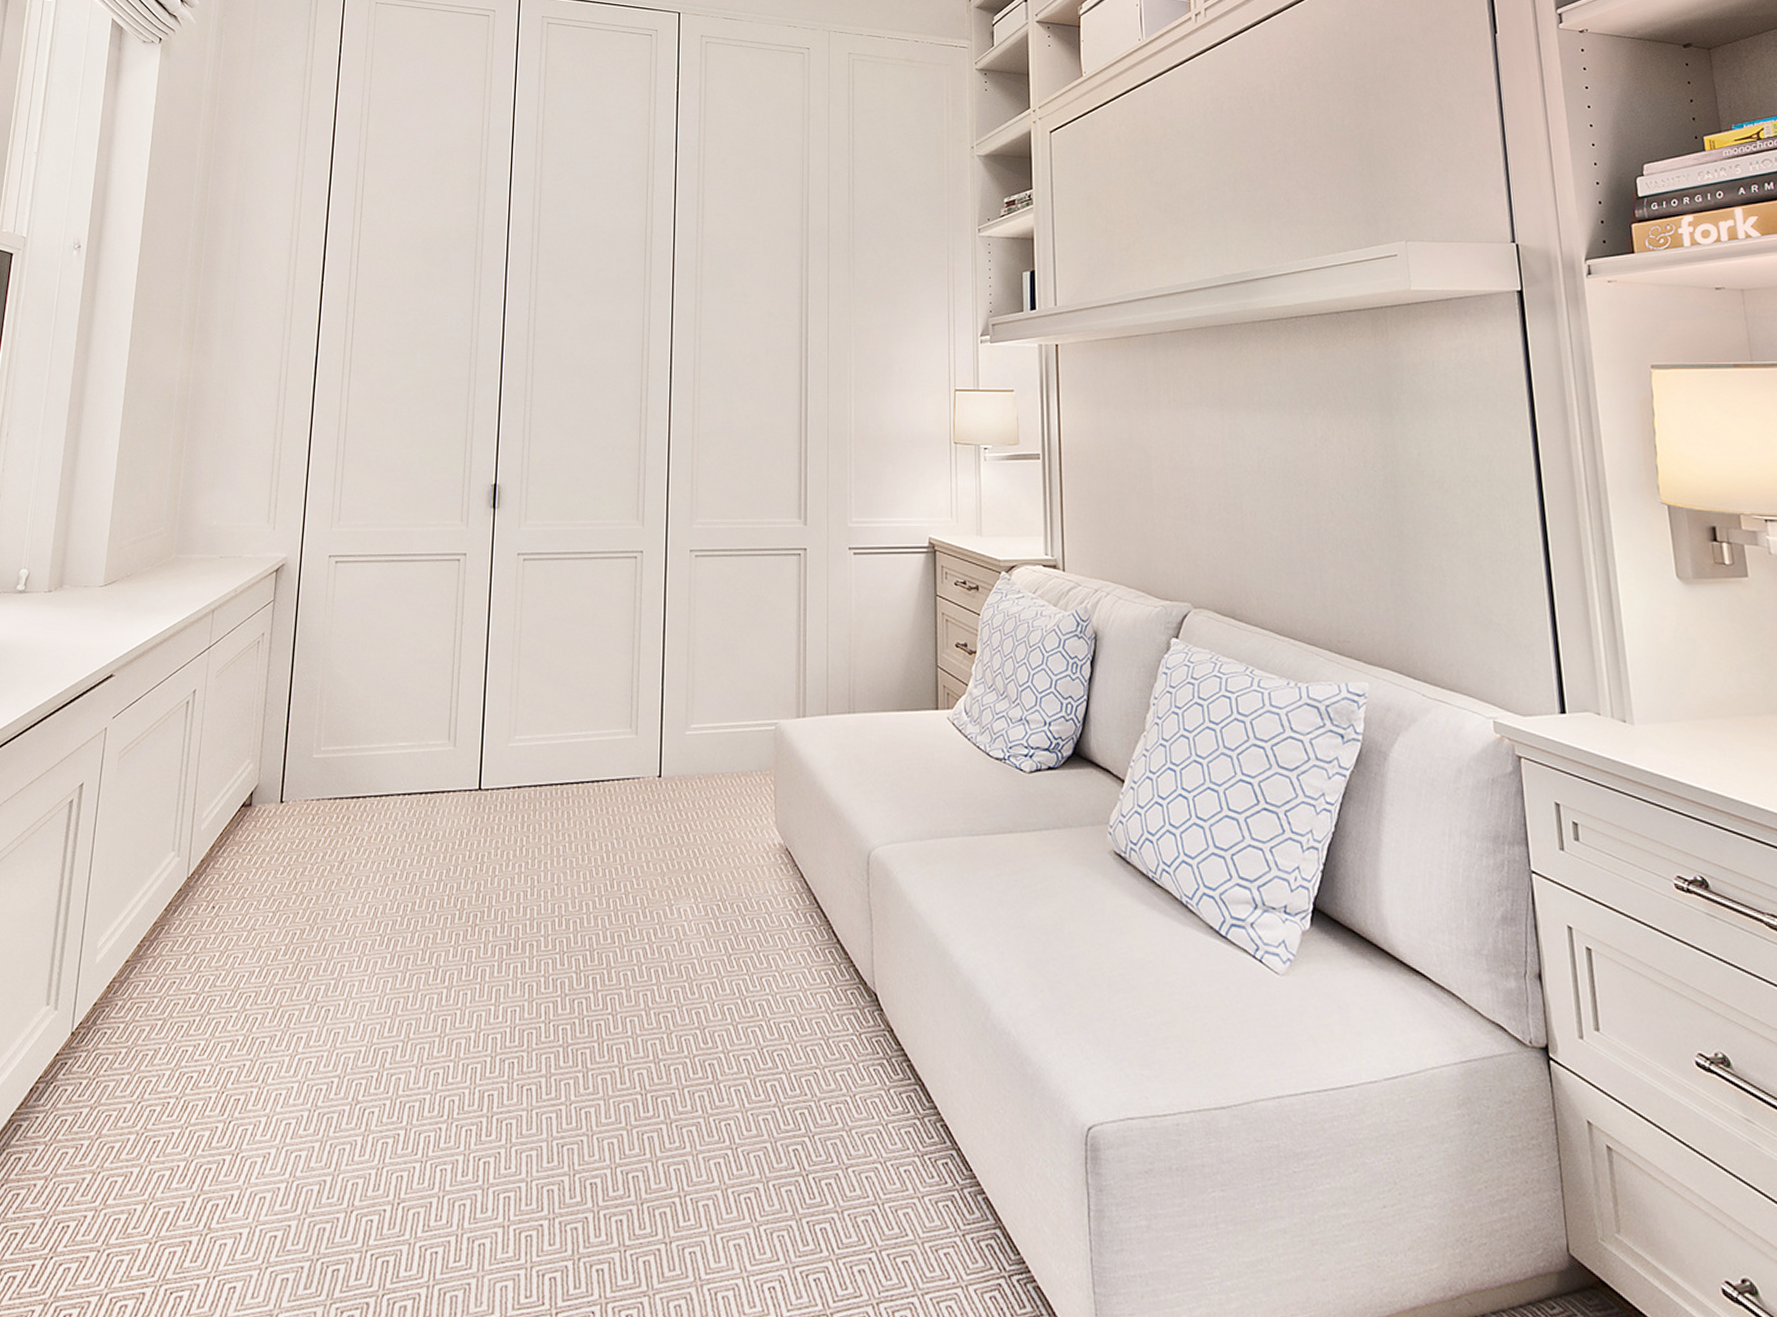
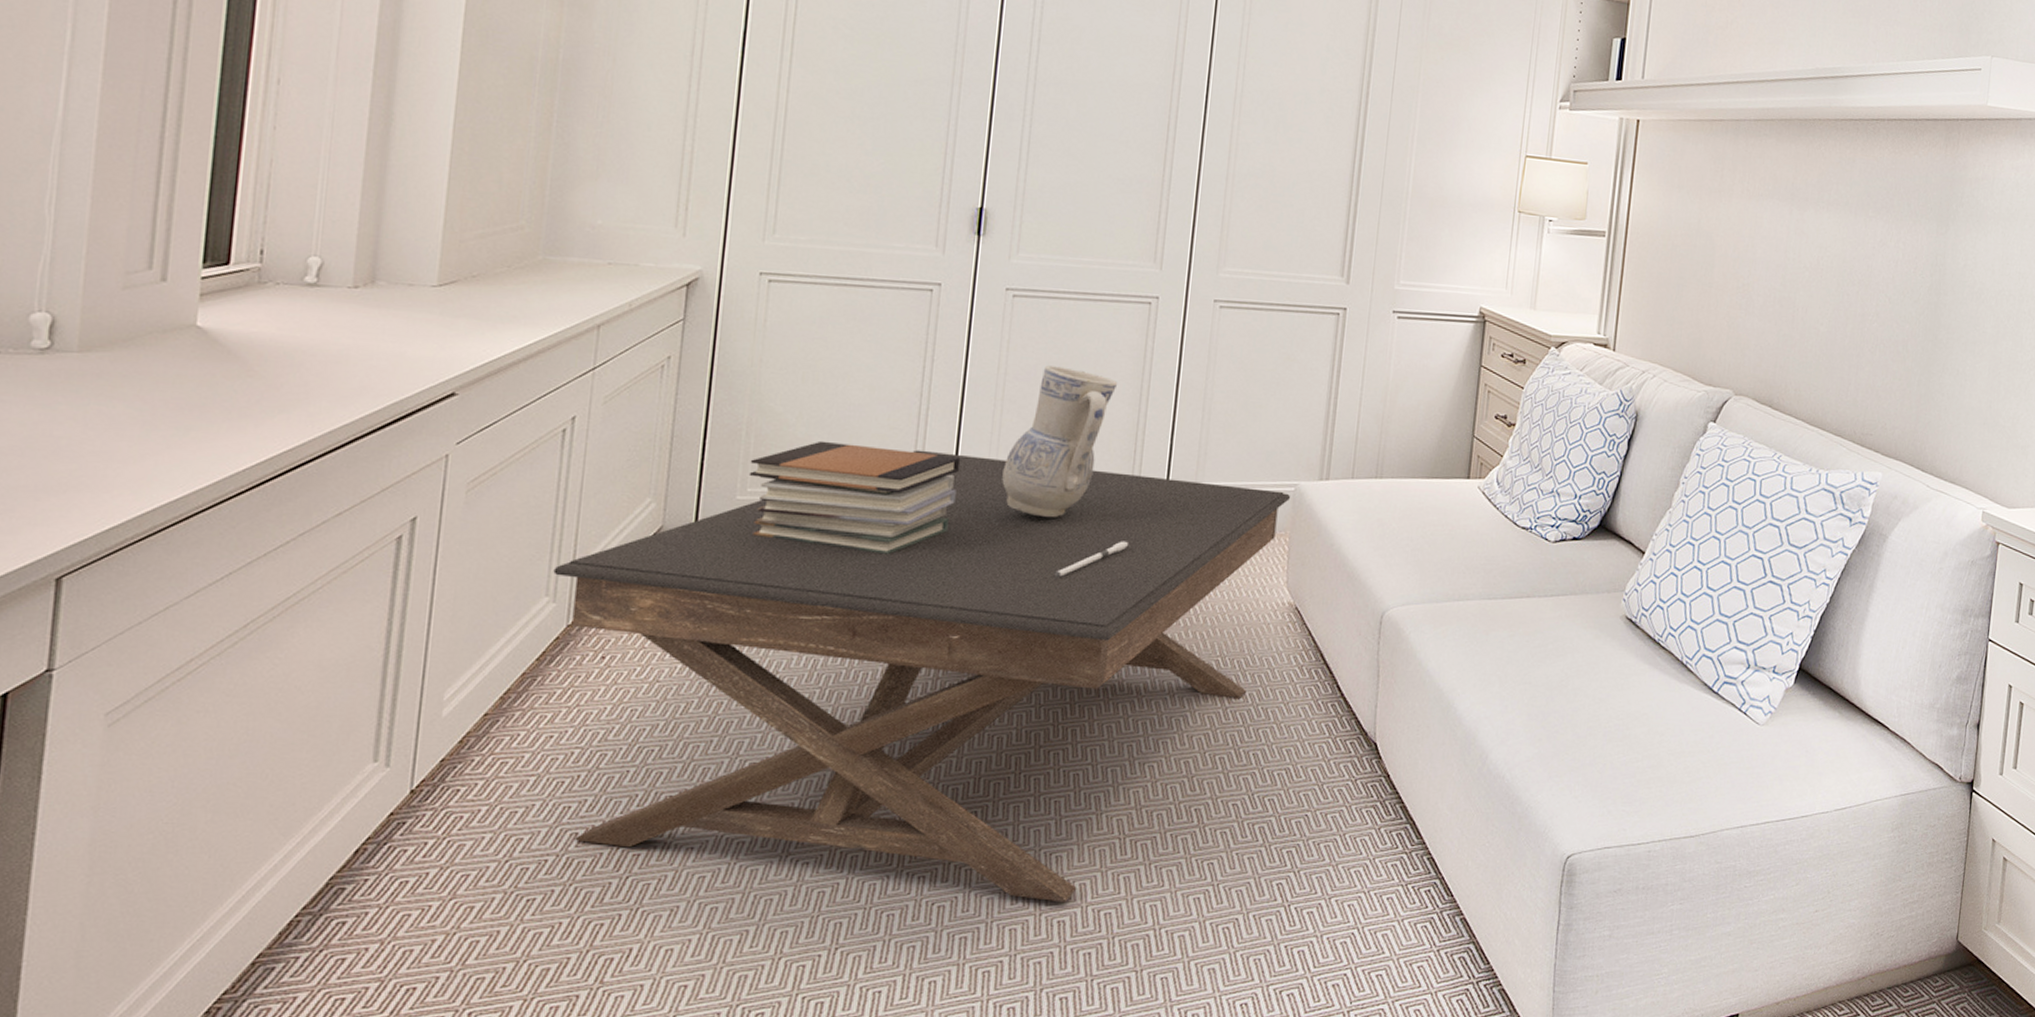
coffee table: none [178,705,773,1163] -> present [553,450,1291,902]
book stack: none [322,701,488,806] -> present [748,440,961,555]
vase: none [522,620,614,765] -> present [1002,364,1118,518]
candle: none [569,785,632,824] -> present [1054,541,1129,578]

